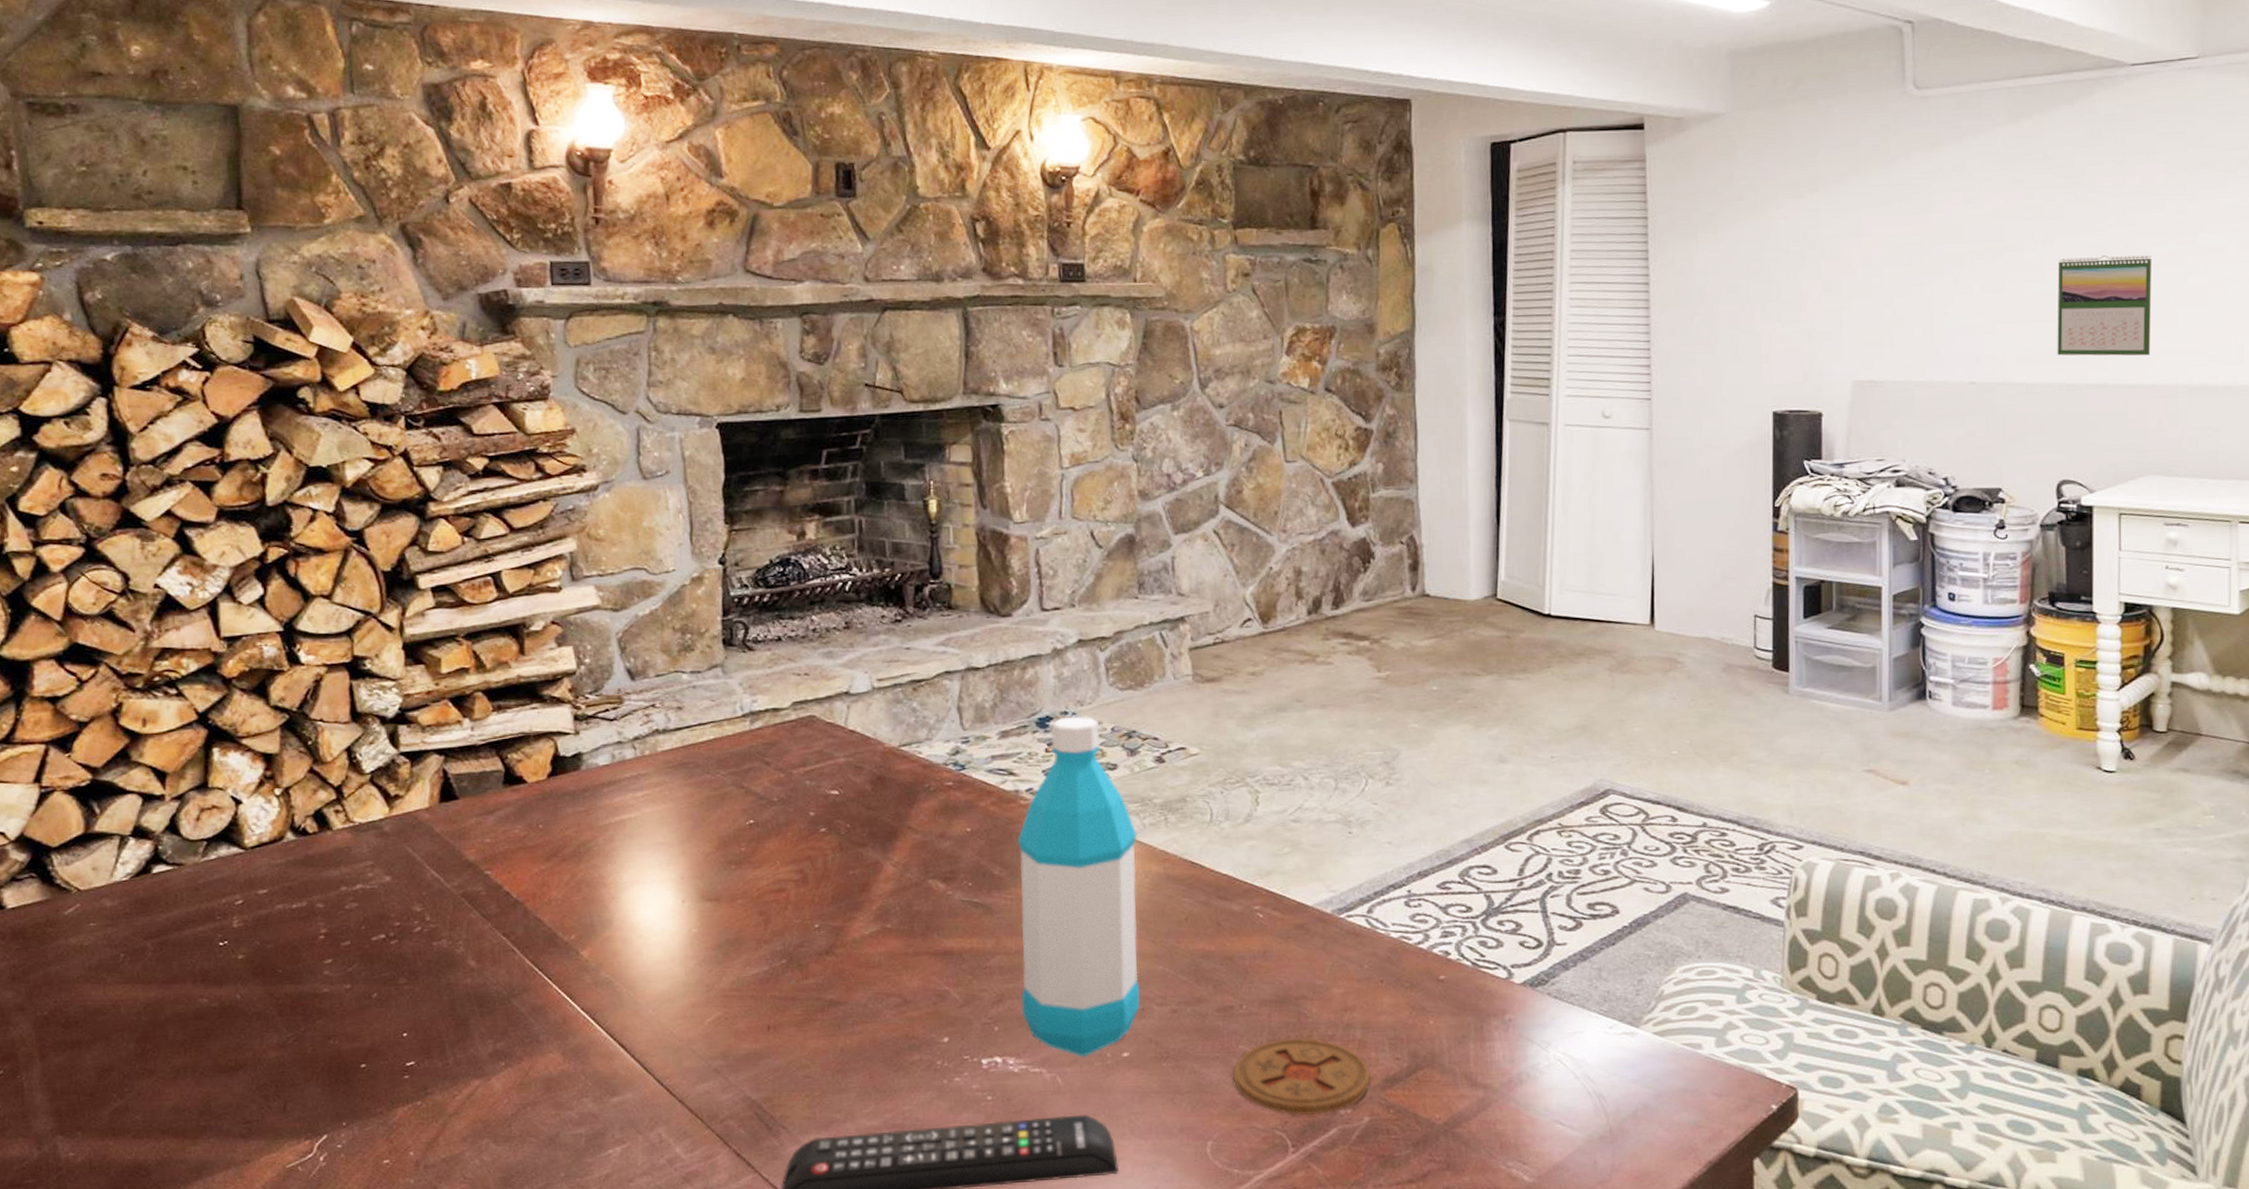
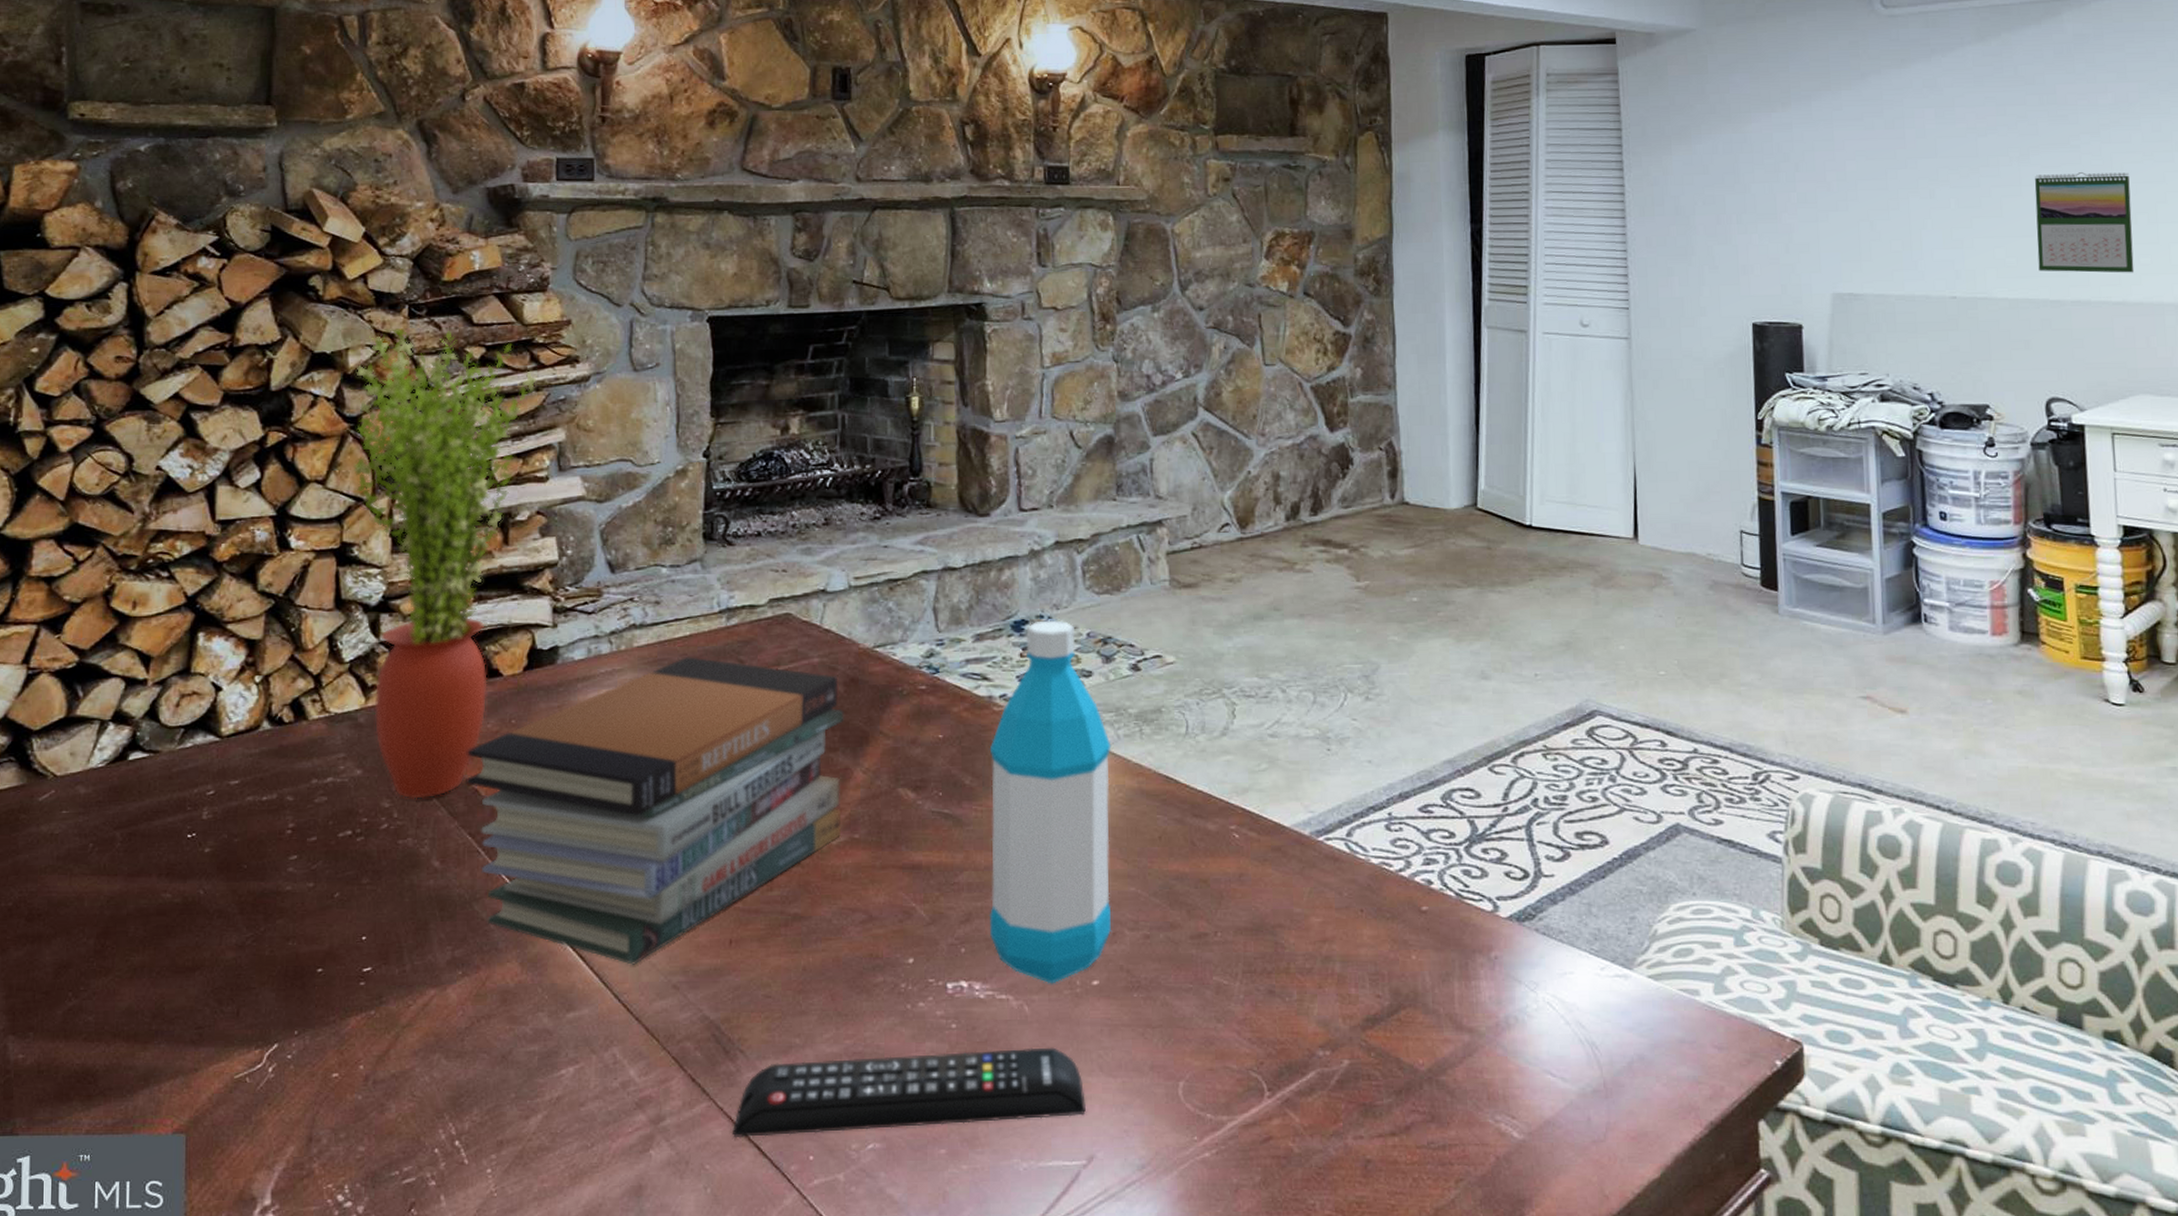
potted plant: none [354,440,543,903] -> present [354,328,536,799]
book stack: none [496,760,874,1052] -> present [466,657,844,965]
coaster: present [1232,1038,1371,1116] -> none [1206,970,1351,1056]

